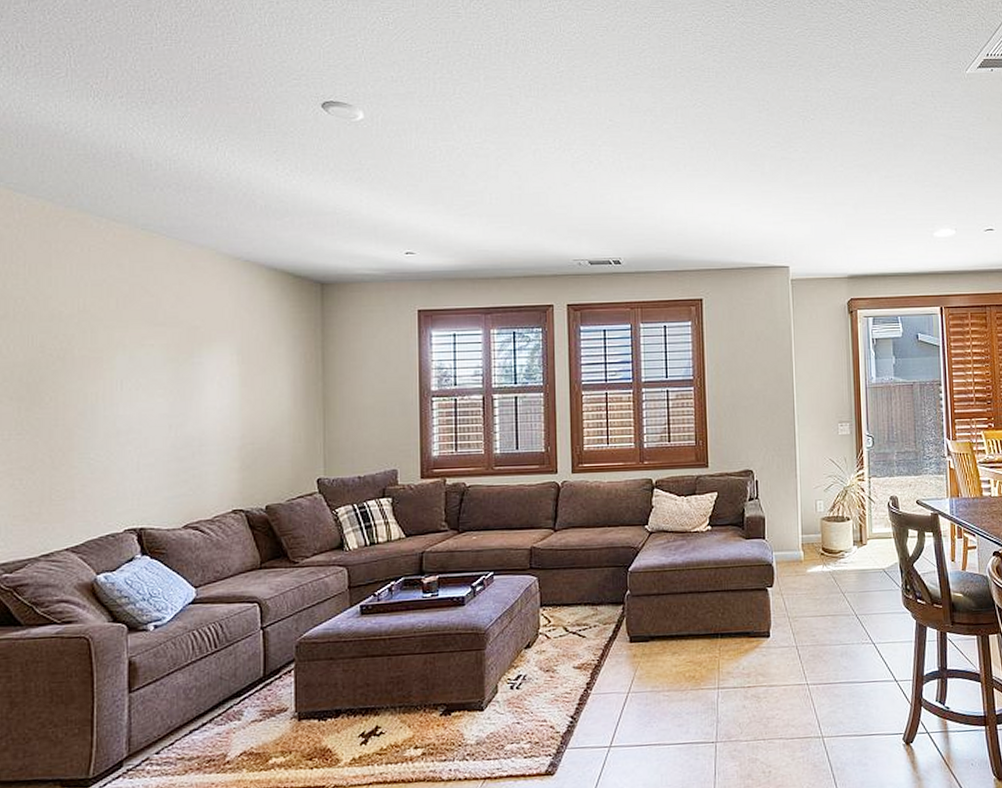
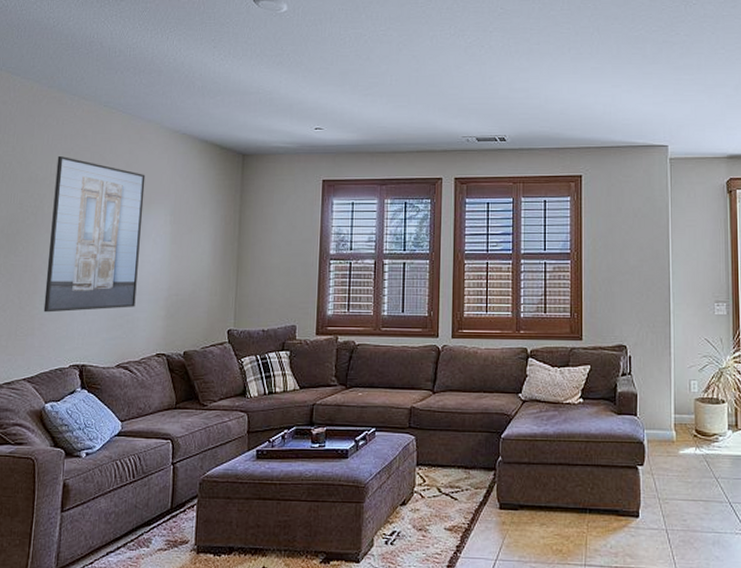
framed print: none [84,288,203,472] -> present [43,155,146,313]

